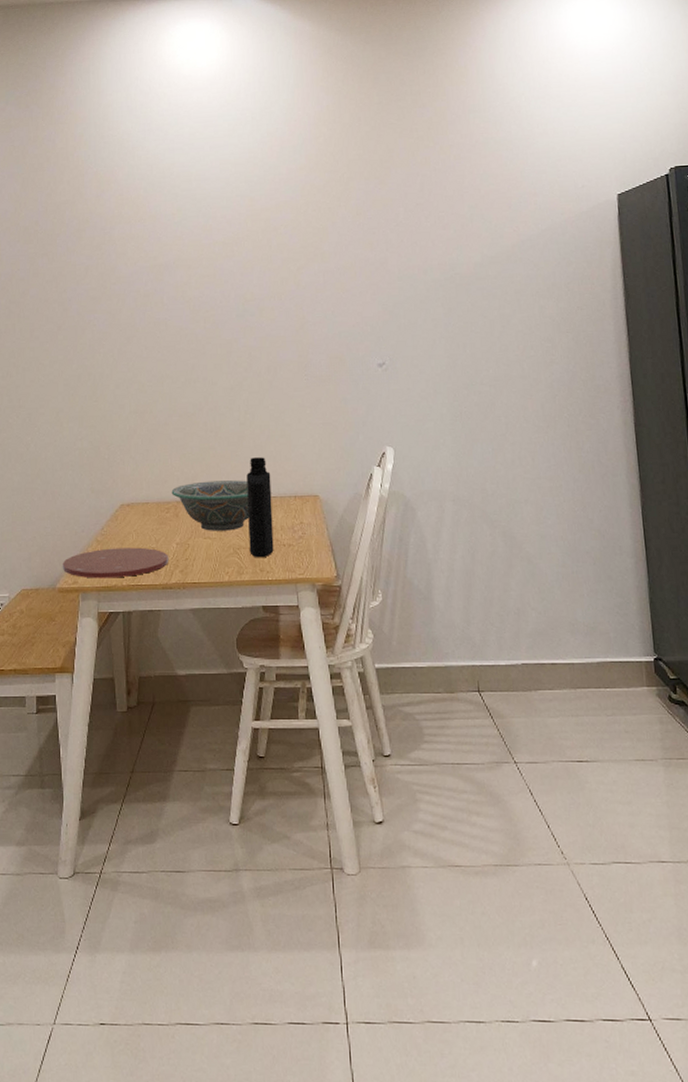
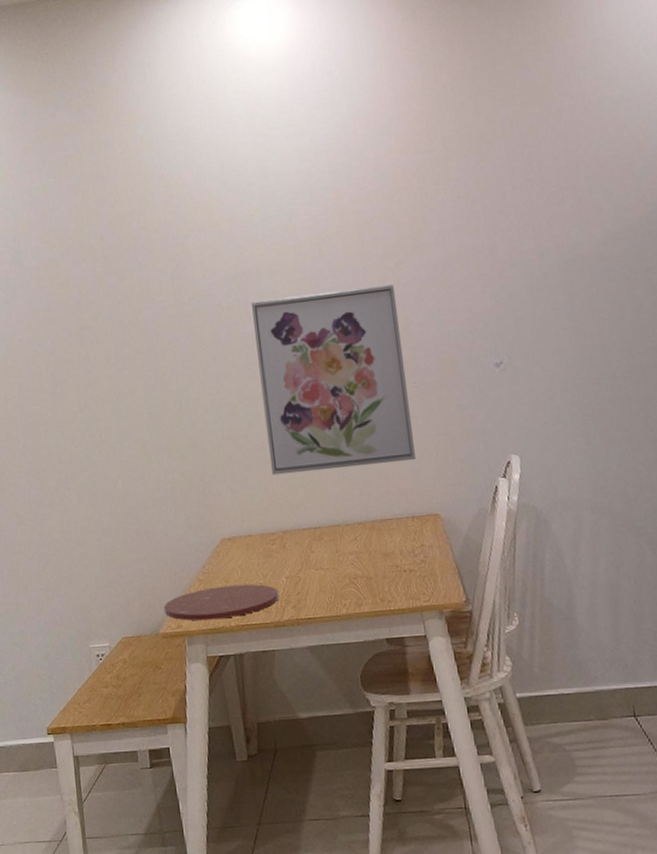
wall art: none [166,286,303,450] -> present [251,284,417,476]
decorative bowl: present [171,480,249,531] -> none [275,503,364,562]
bottle: present [246,457,274,558] -> none [357,476,394,587]

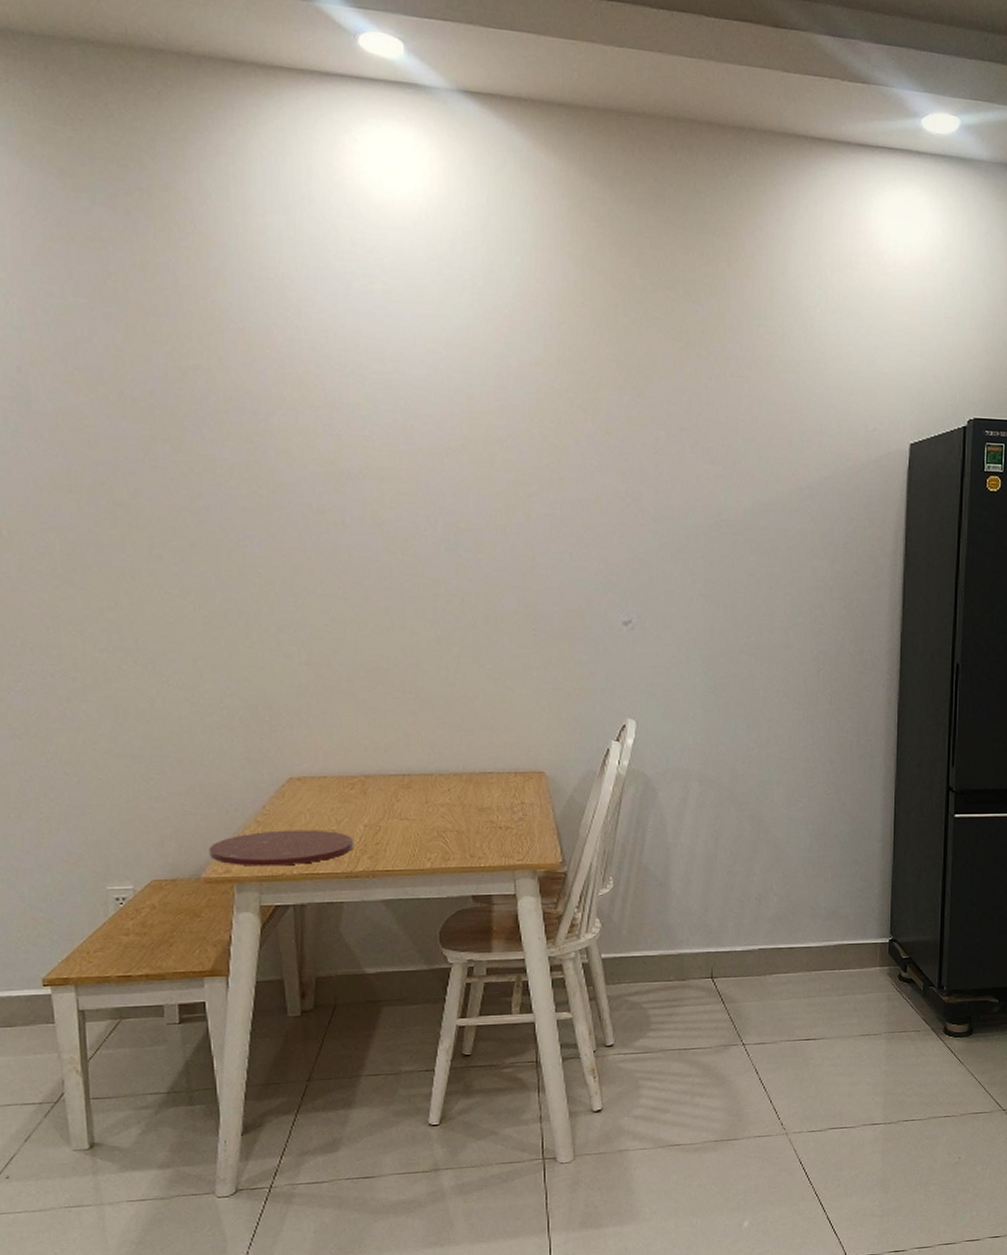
wall art: present [251,284,417,476] -> none [348,509,527,714]

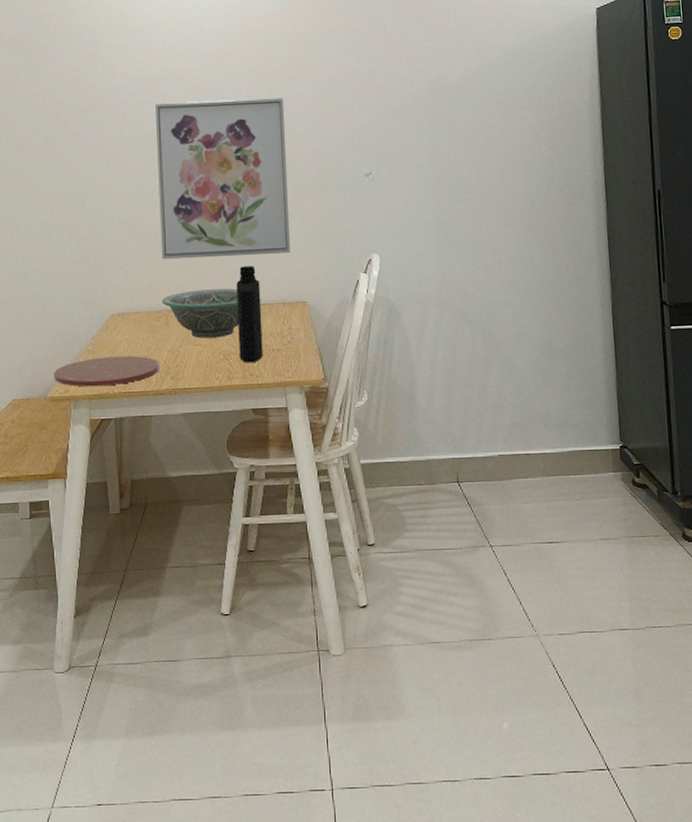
wall art: none [348,509,527,714] -> present [154,98,291,260]
decorative bowl: none [357,752,458,811] -> present [162,288,239,338]
bottle: none [455,726,488,842] -> present [236,266,263,363]

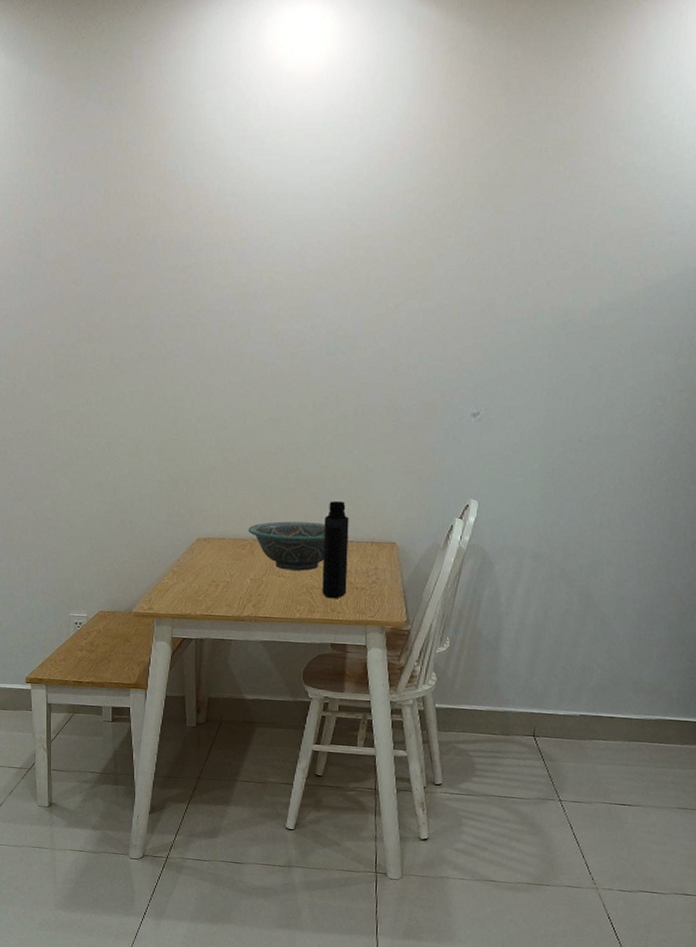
plate: present [53,355,160,387] -> none [138,579,243,607]
wall art: present [154,98,291,260] -> none [250,323,392,492]

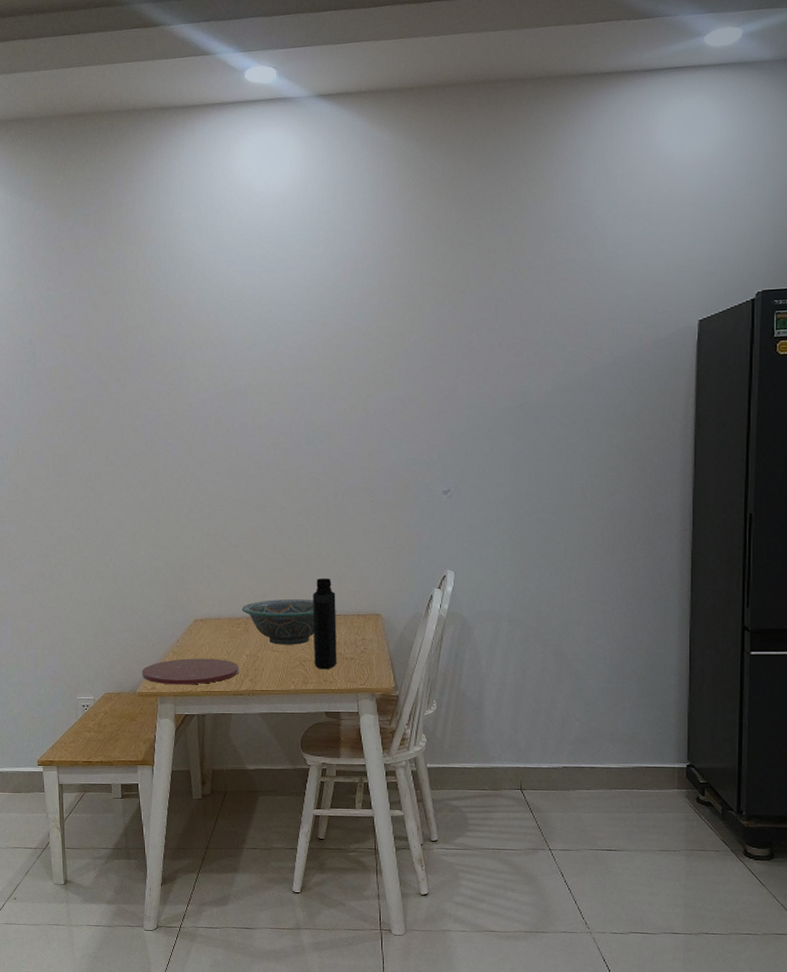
plate: none [138,579,243,607] -> present [141,658,240,685]

